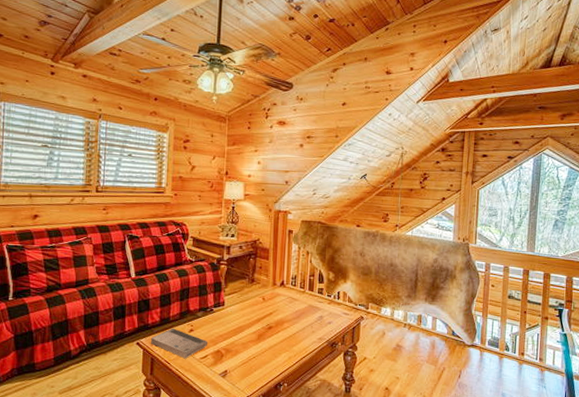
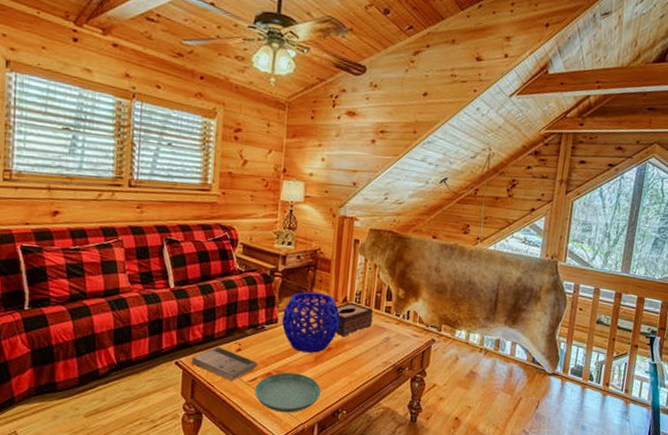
saucer: none [206,349,264,387] -> present [255,372,321,413]
decorative bowl: none [228,277,279,332] -> present [281,291,340,353]
tissue box: none [262,285,308,317] -> present [321,302,374,337]

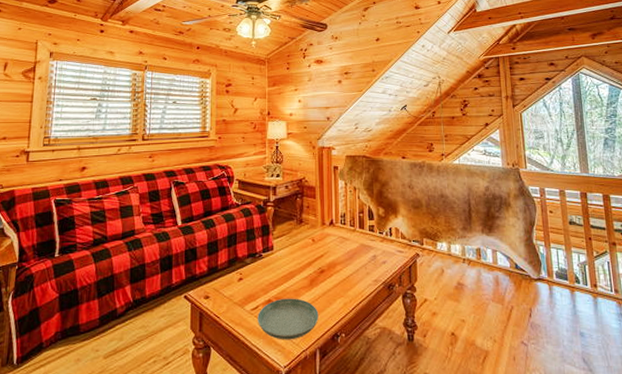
book: present [192,346,257,381] -> none [199,277,258,311]
decorative bowl: present [281,291,340,353] -> none [277,218,330,277]
tissue box: present [321,302,374,337] -> none [312,224,359,259]

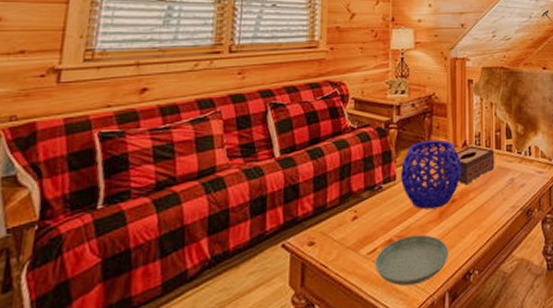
decorative bowl: none [277,218,330,277] -> present [400,140,462,209]
tissue box: none [312,224,359,259] -> present [442,146,495,185]

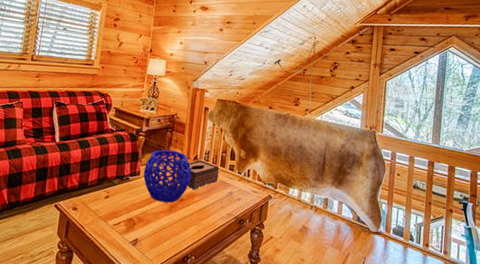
saucer: present [375,234,449,286] -> none [118,218,174,256]

